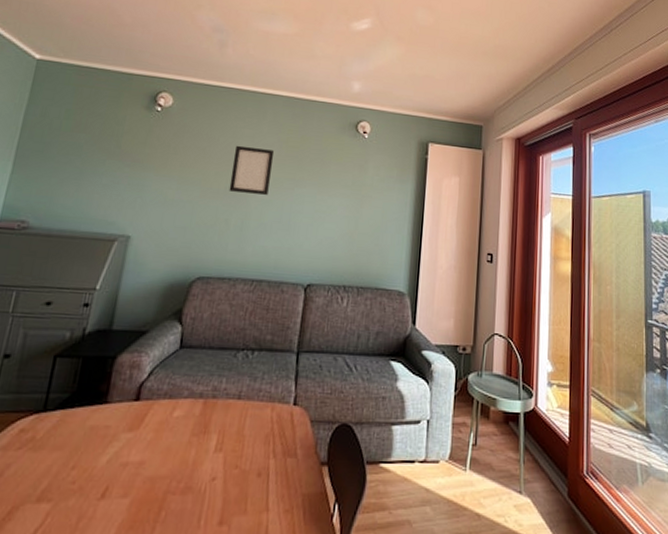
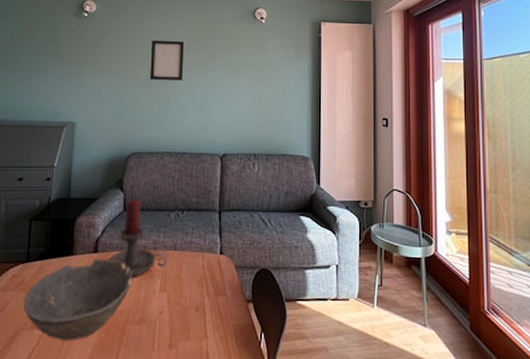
bowl: none [30,408,182,517] -> present [24,258,133,340]
candle holder: none [152,335,229,435] -> present [108,200,168,279]

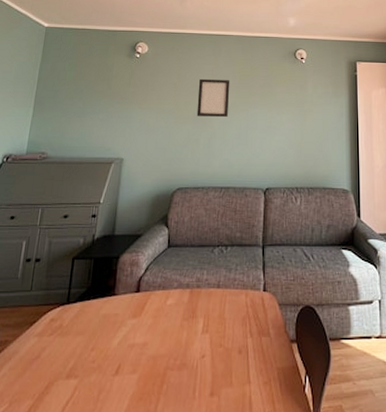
bowl: present [24,258,133,340] -> none [60,298,175,390]
candle holder: present [108,200,168,279] -> none [150,236,211,320]

